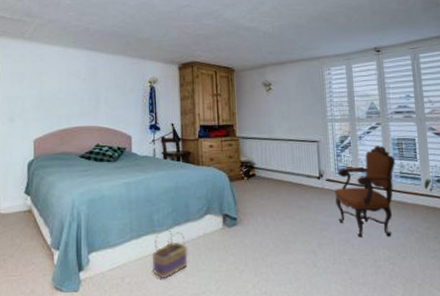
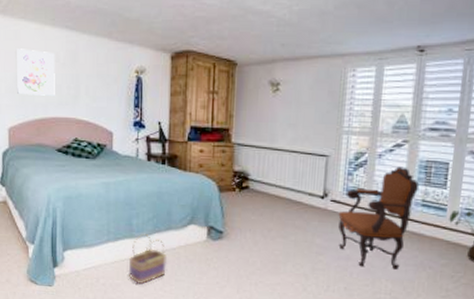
wall art: none [42,68,77,109] -> present [17,48,55,96]

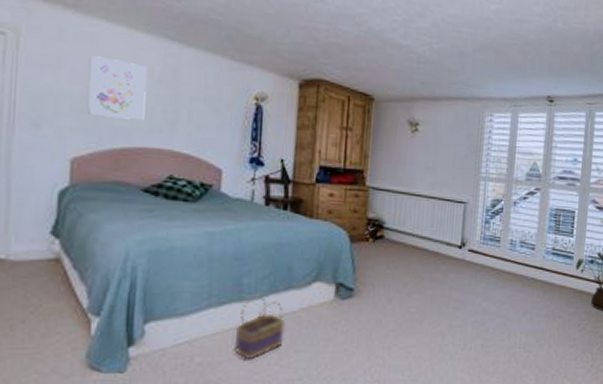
armchair: present [338,166,419,270] -> none [475,214,549,321]

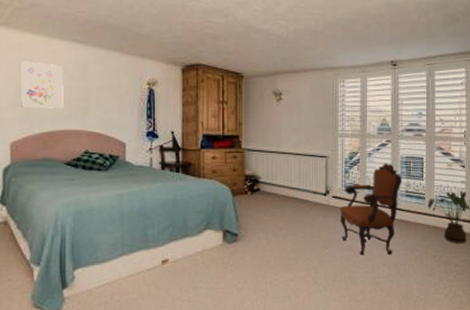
basket: present [234,296,285,360] -> none [144,244,184,296]
armchair: none [475,214,549,321] -> present [339,163,402,256]

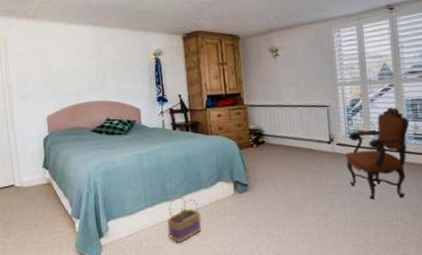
wall art: present [21,61,63,109] -> none [48,46,86,86]
basket: none [144,244,184,296] -> present [166,196,202,243]

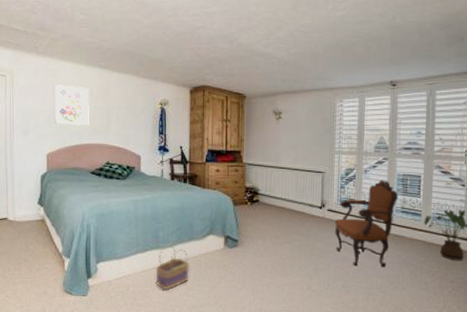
wall art: none [48,46,86,86] -> present [55,84,89,125]

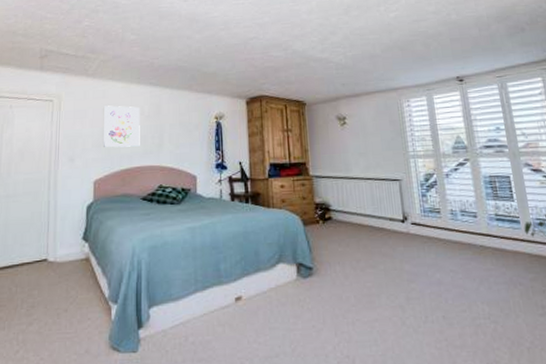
basket: present [155,245,189,291] -> none [218,279,259,339]
armchair: present [334,180,398,267] -> none [421,184,491,291]

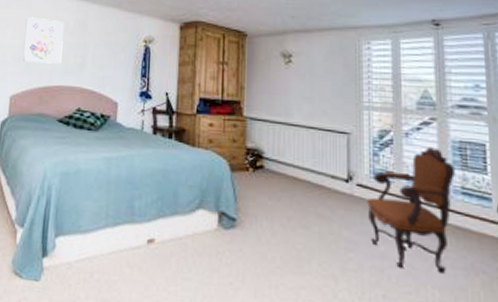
armchair: none [421,184,491,291] -> present [367,147,455,274]

